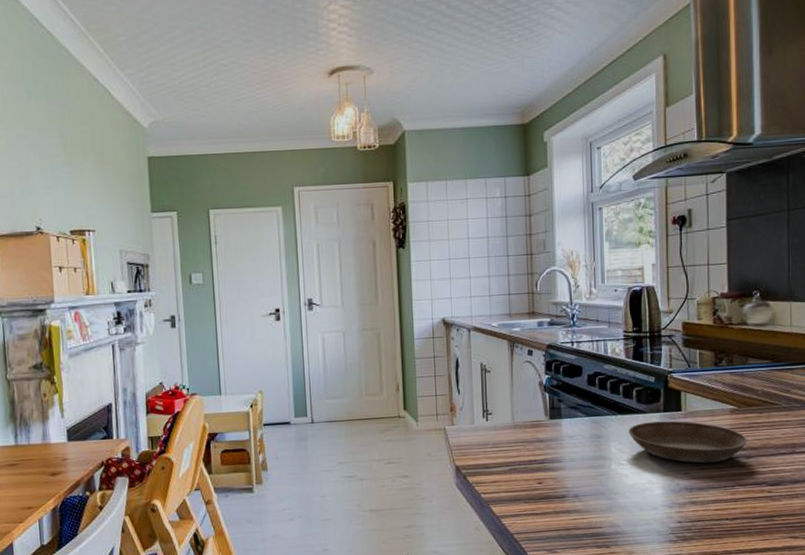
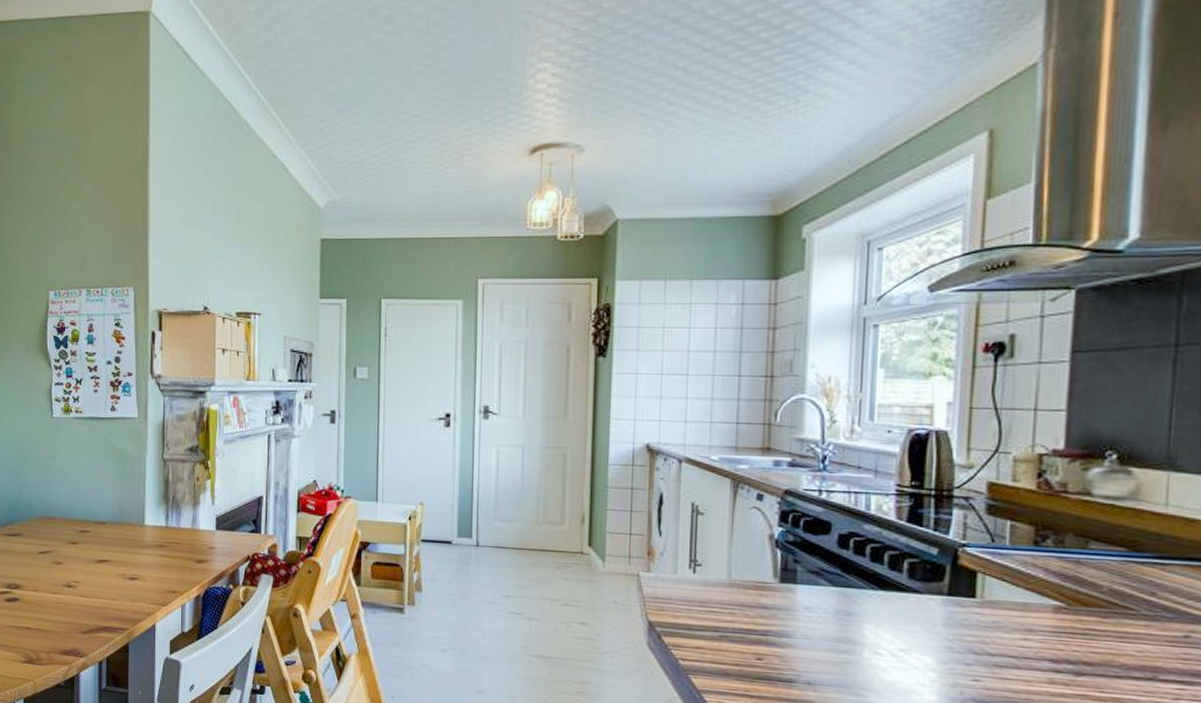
saucer: present [628,420,748,464] -> none [892,605,1080,674]

